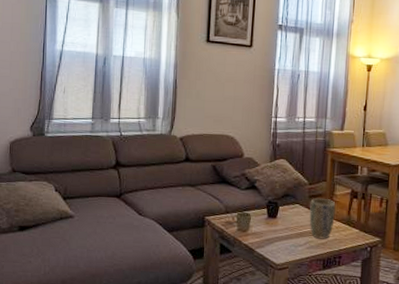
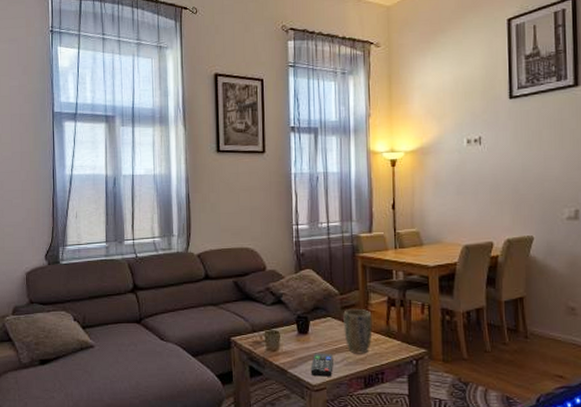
remote control: none [275,235,297,258] -> present [310,353,333,377]

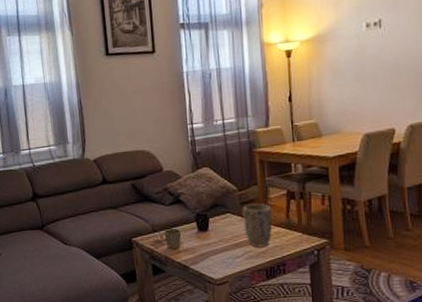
remote control: present [310,353,333,377] -> none [212,248,235,271]

